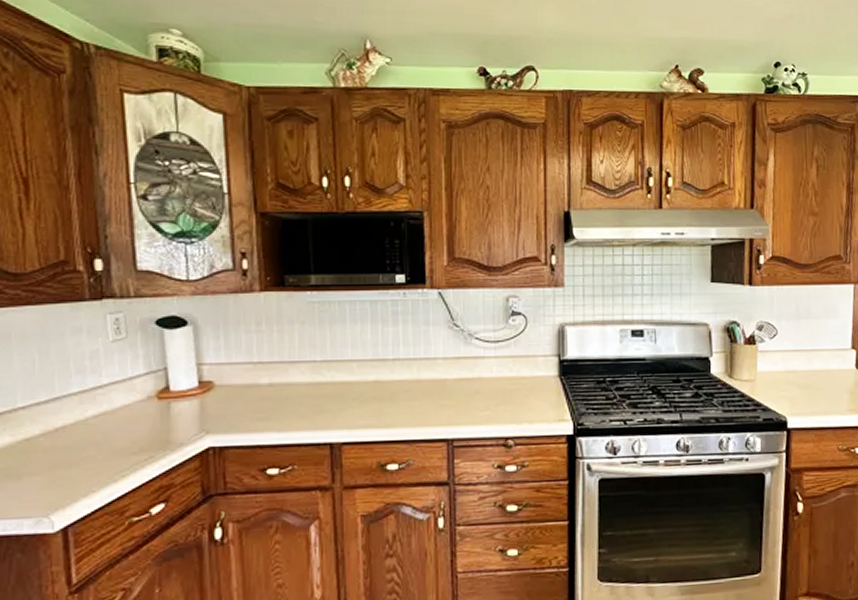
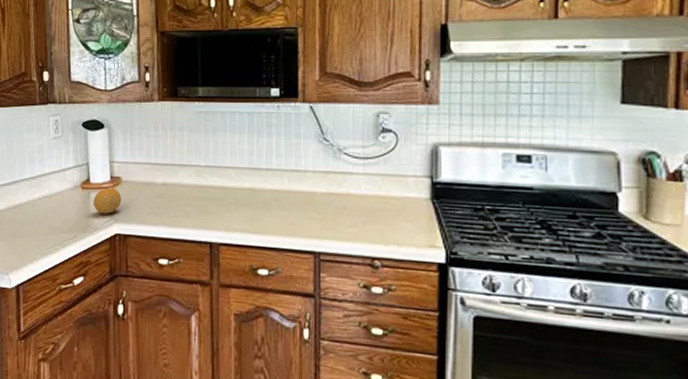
fruit: none [174,394,215,426] -> present [93,187,122,214]

